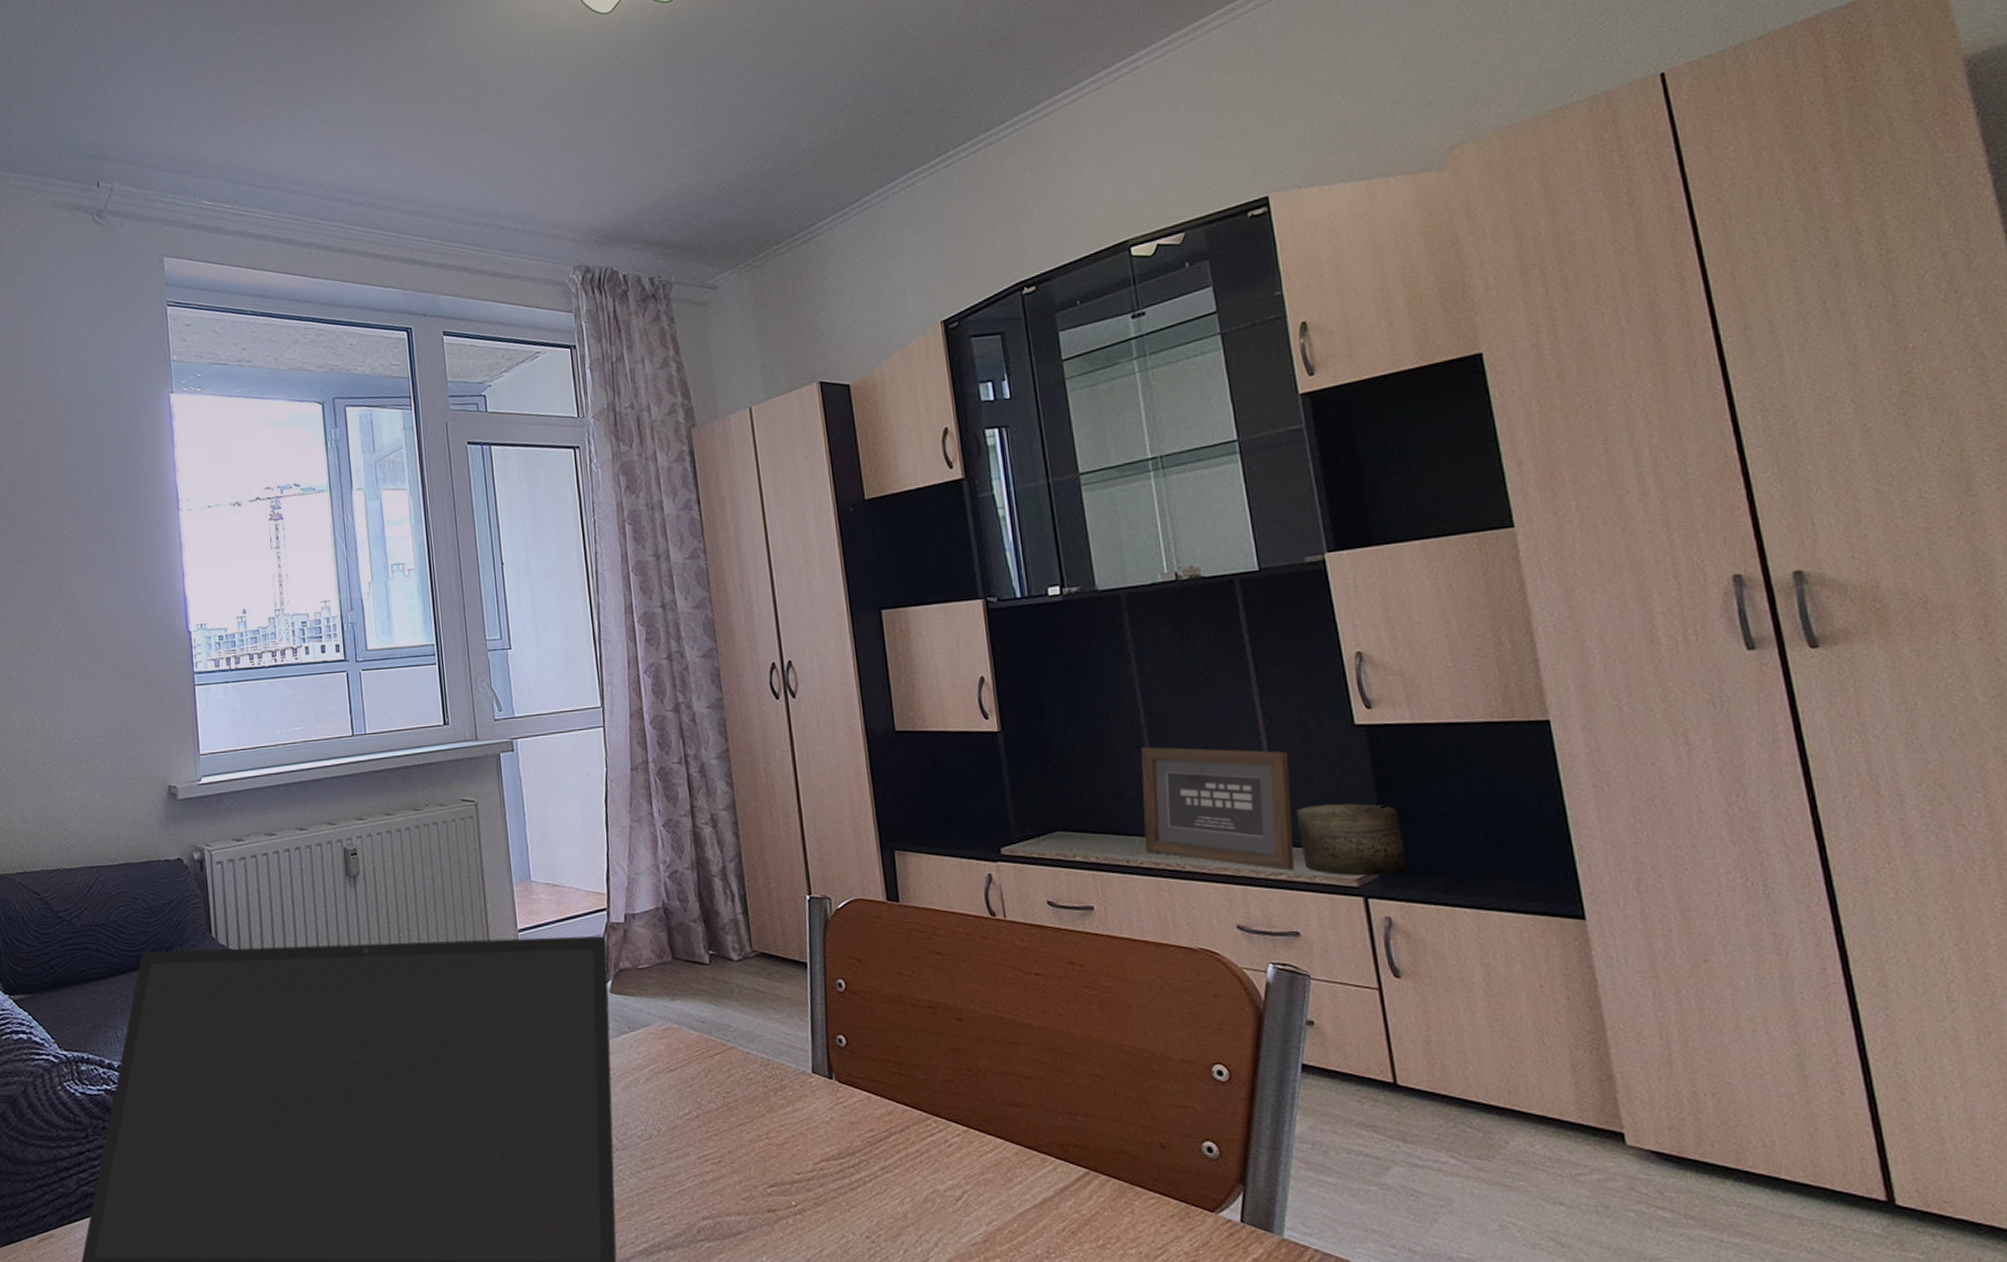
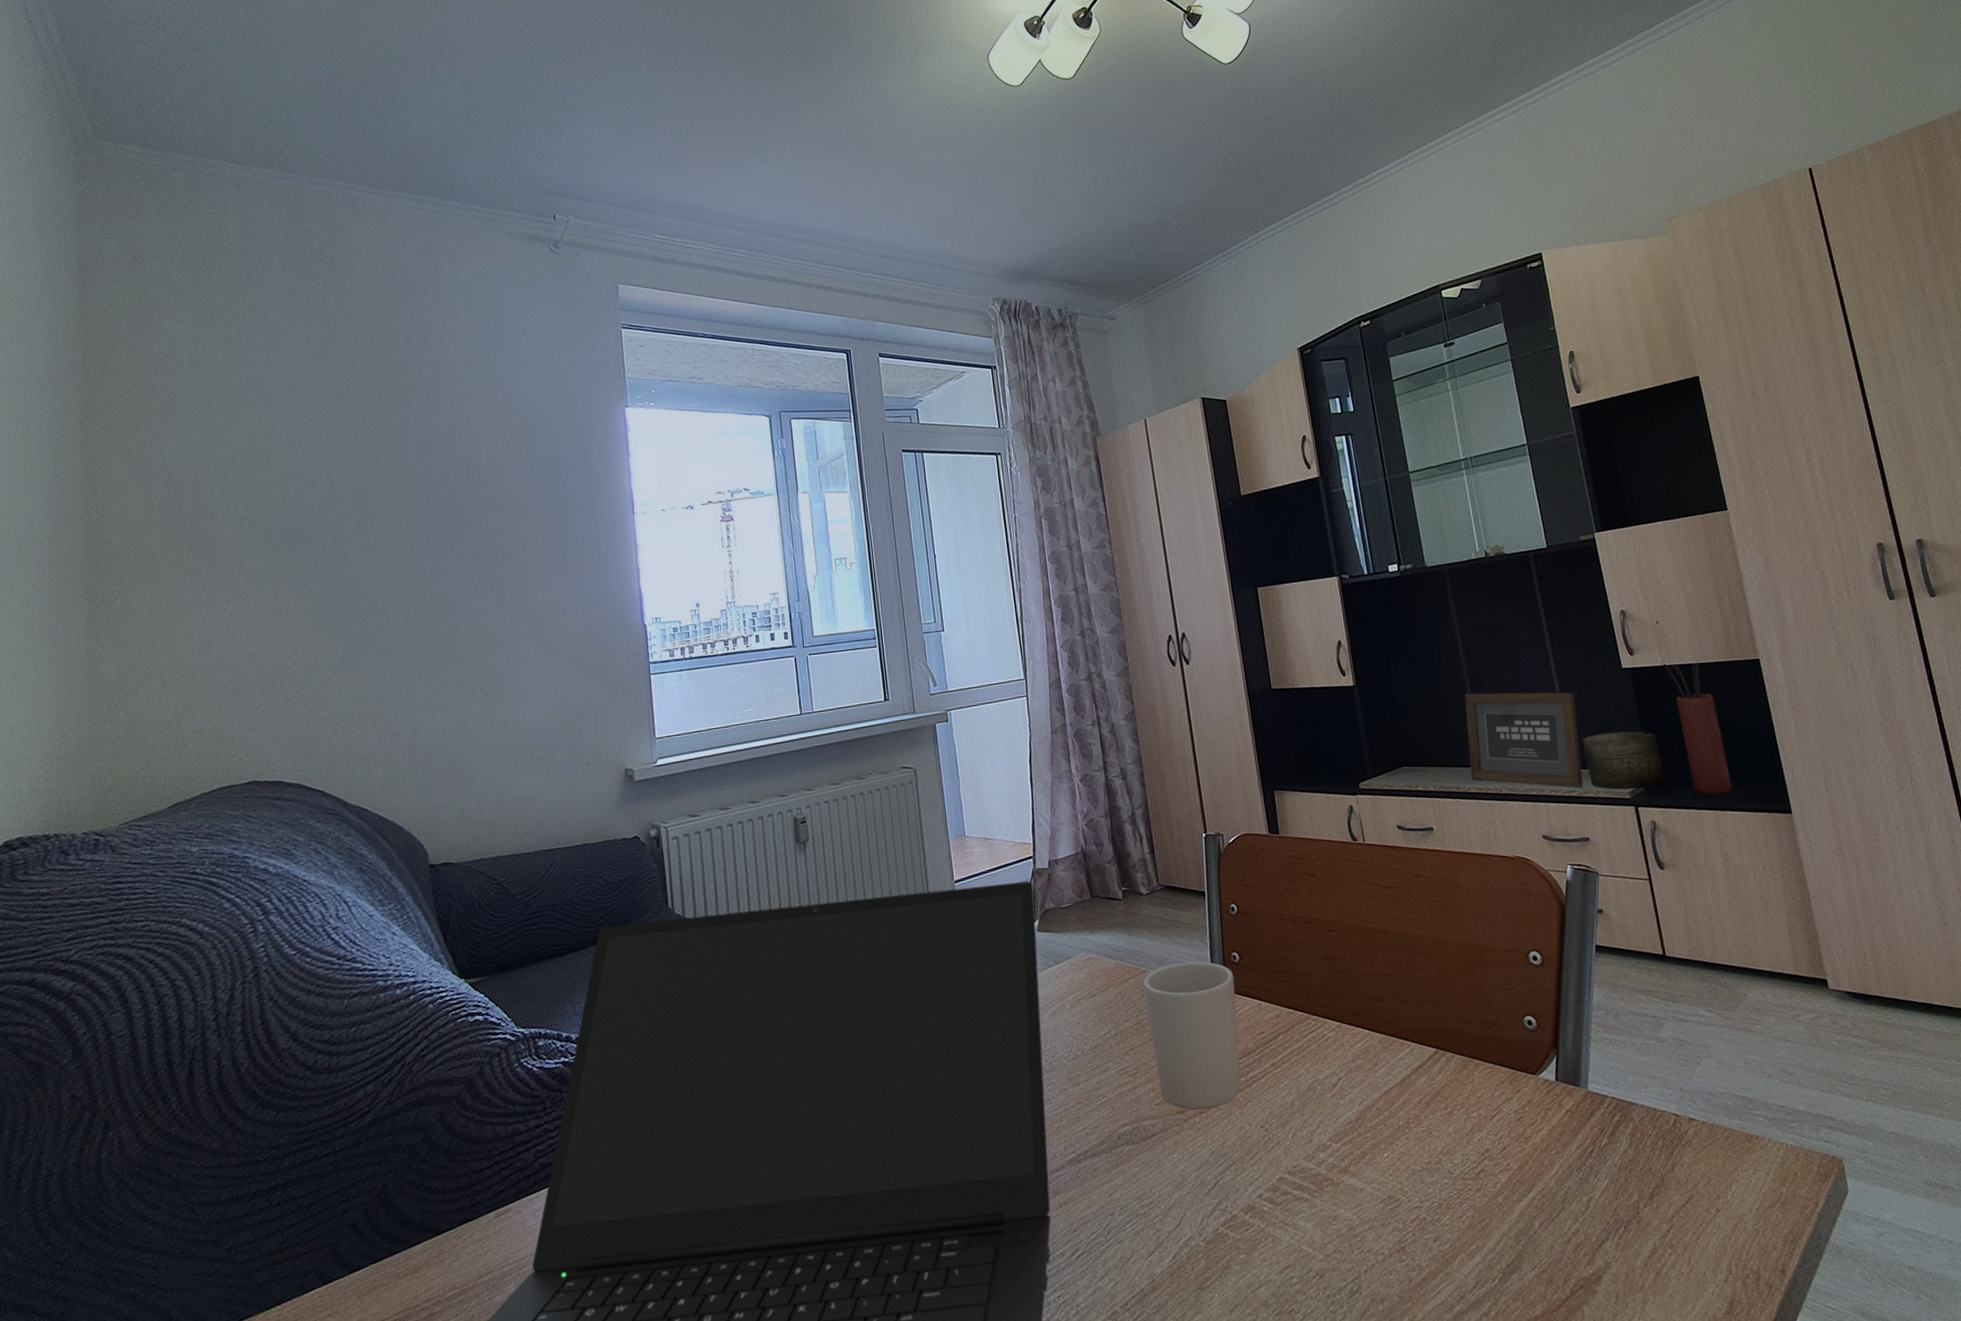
mug: none [731,1041,844,1211] -> present [1143,961,1241,1111]
vase: none [1404,666,1502,891] -> present [1655,620,1733,796]

